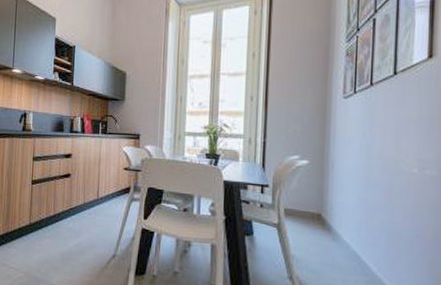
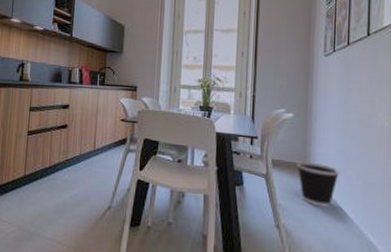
wastebasket: none [312,211,360,259] -> present [297,161,340,207]

